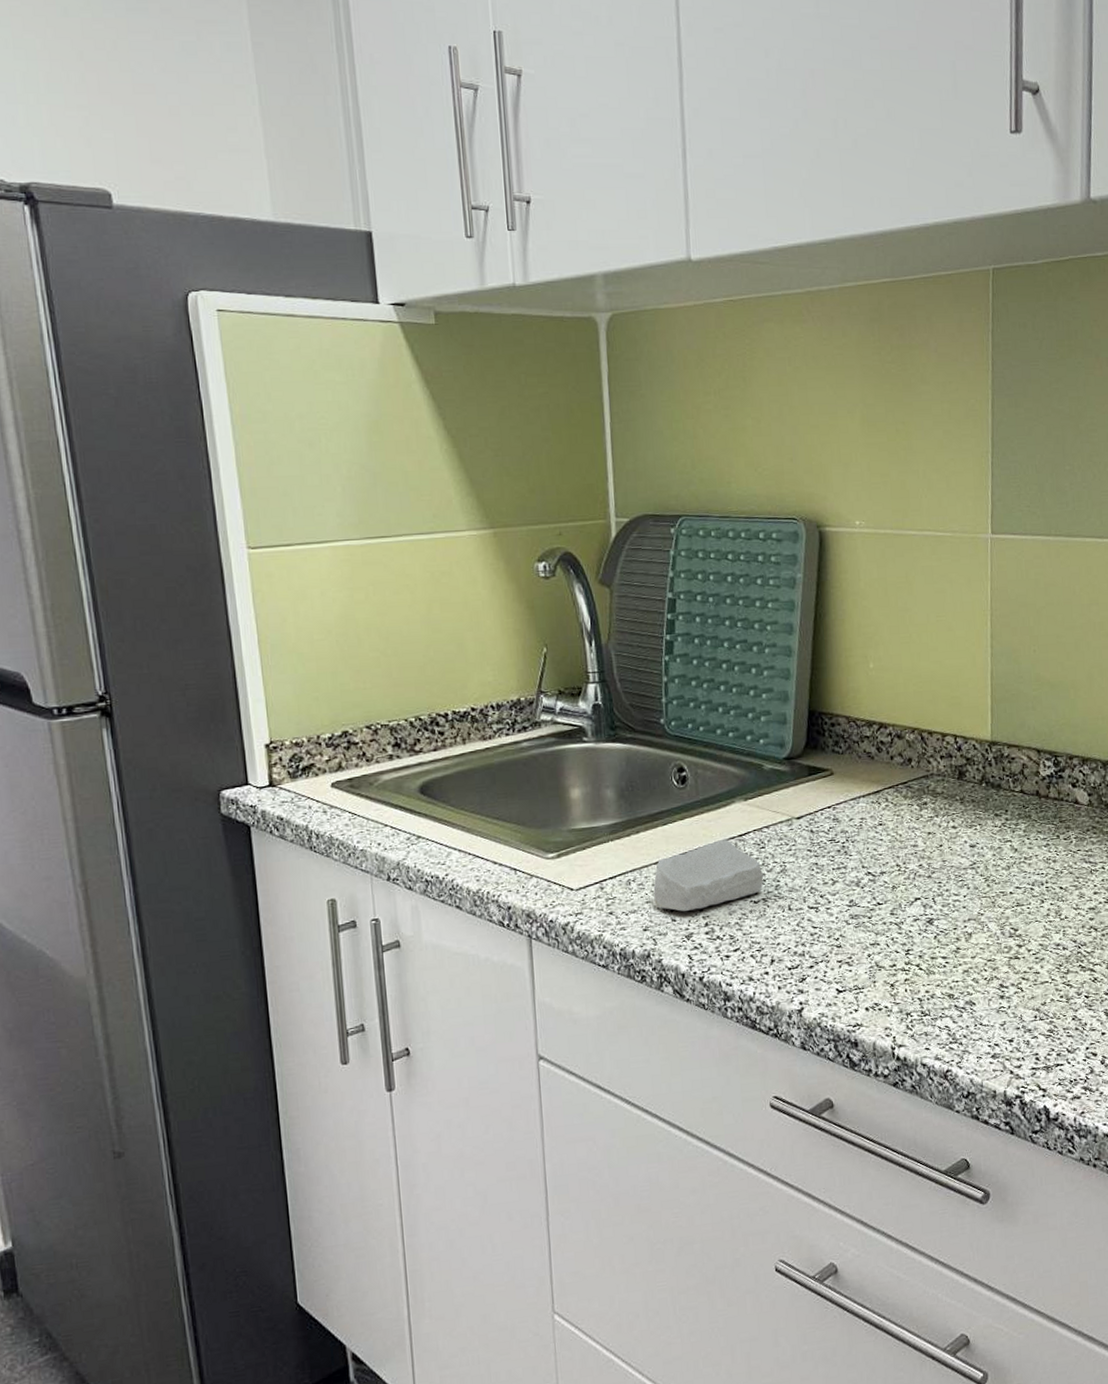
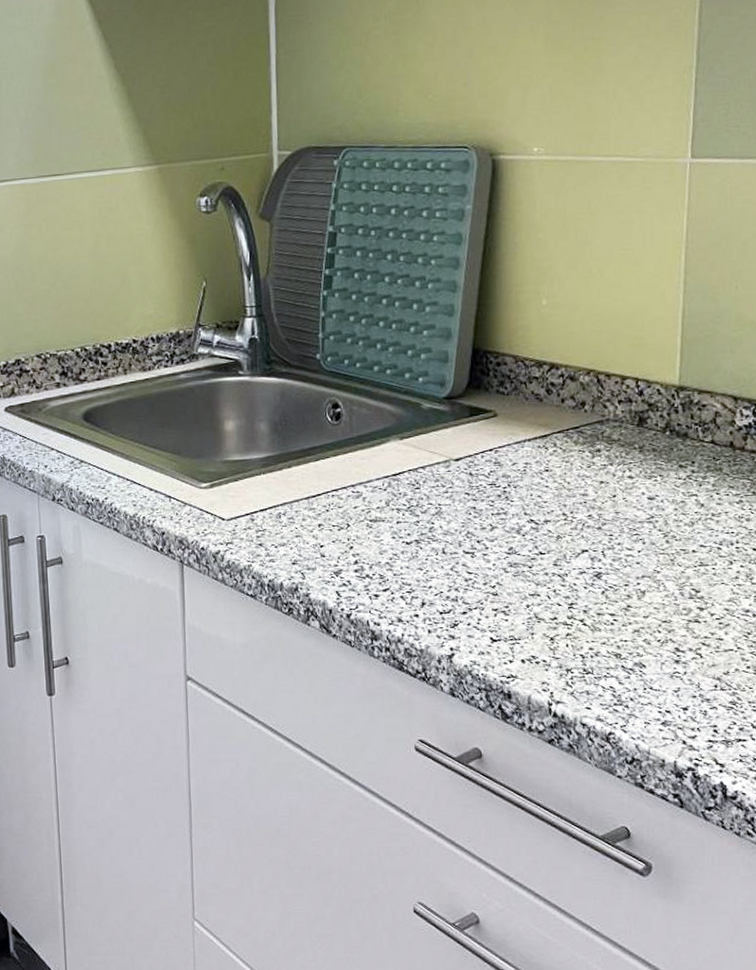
soap bar: present [653,840,764,912] -> none [303,478,418,547]

